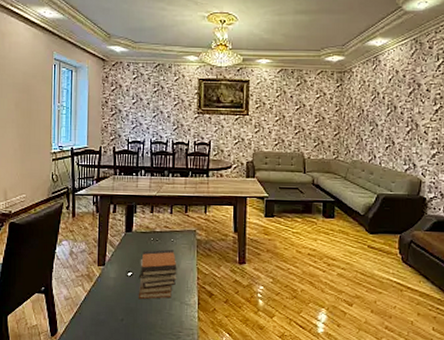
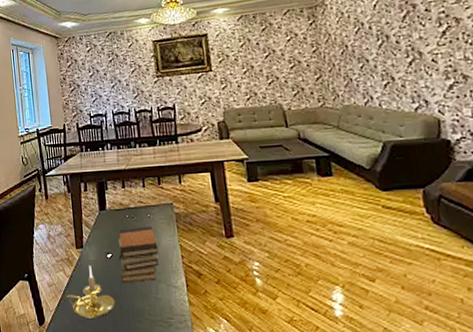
candle holder: none [82,282,130,331] -> present [66,265,115,319]

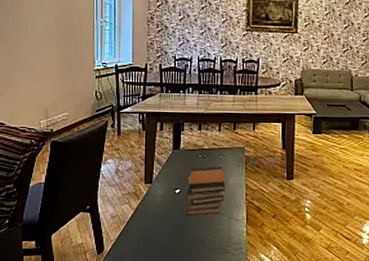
candle holder: present [66,265,115,319] -> none [129,199,178,247]

